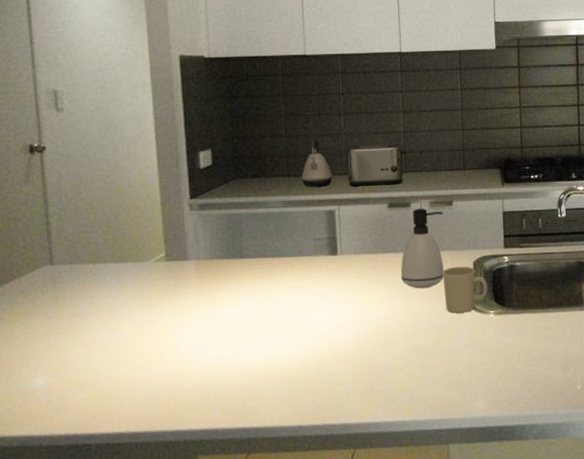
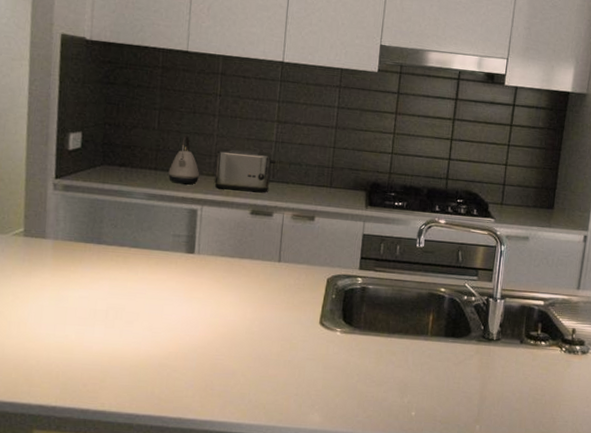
soap dispenser: present [401,209,444,289] -> none [254,219,304,299]
mug: present [442,266,488,313] -> none [294,281,338,327]

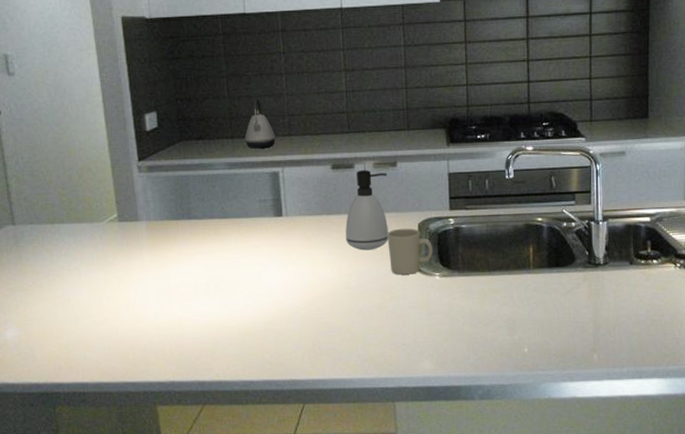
toaster: present [214,148,276,193] -> none [288,104,349,148]
soap dispenser: none [254,219,304,299] -> present [345,170,389,251]
mug: none [294,281,338,327] -> present [387,228,433,275]

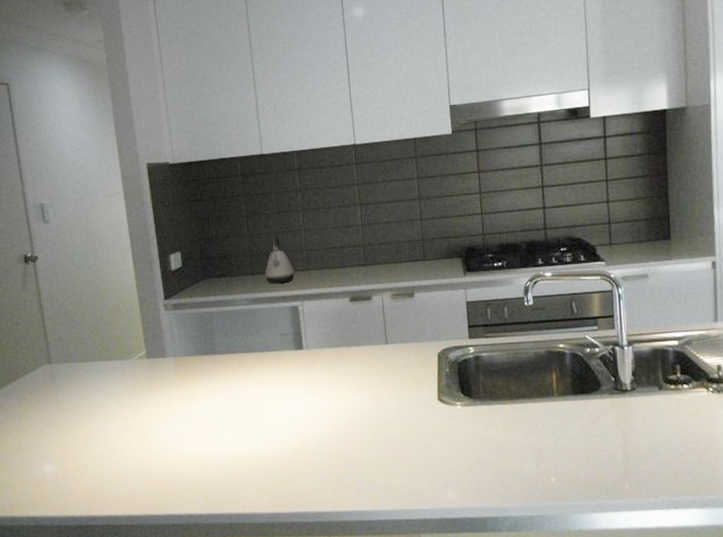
soap dispenser: present [345,170,389,251] -> none [365,301,408,381]
mug: present [387,228,433,275] -> none [407,358,454,405]

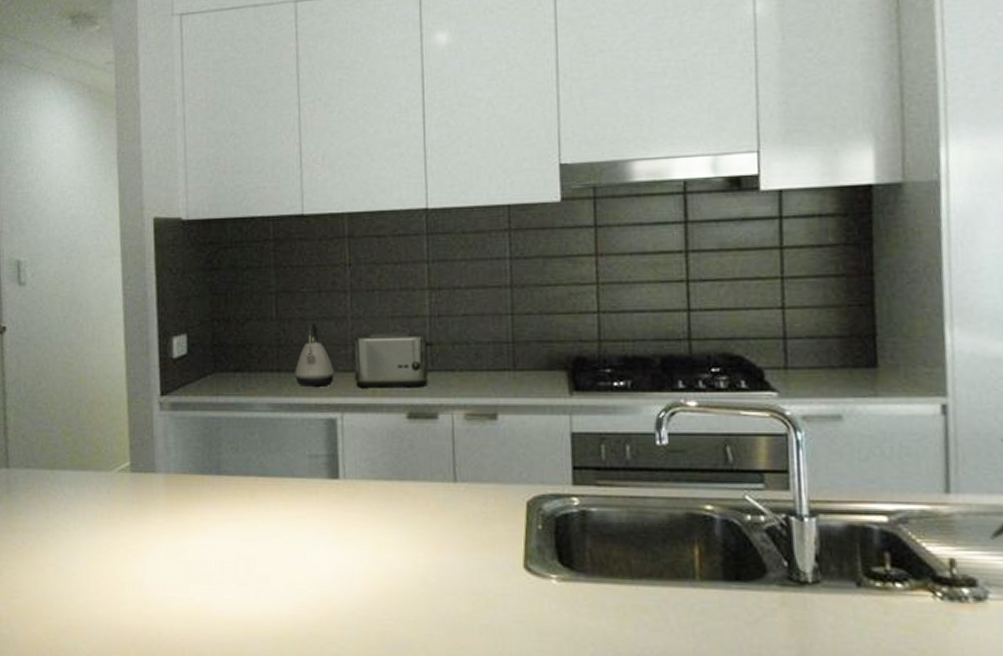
toaster: none [306,237,365,282] -> present [353,332,433,388]

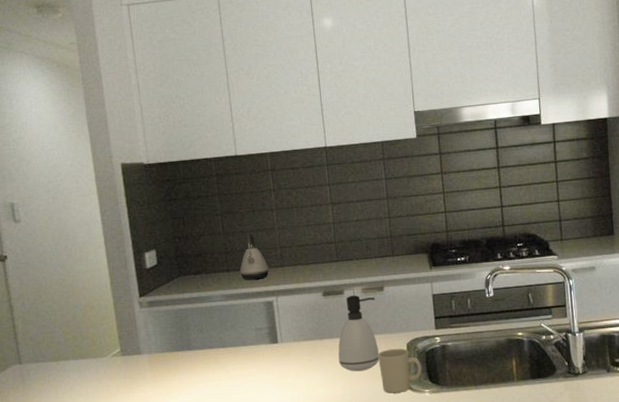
toaster: present [353,332,433,388] -> none [280,234,337,278]
soap dispenser: none [424,422,484,534] -> present [338,295,379,372]
mug: none [482,506,548,574] -> present [378,348,422,394]

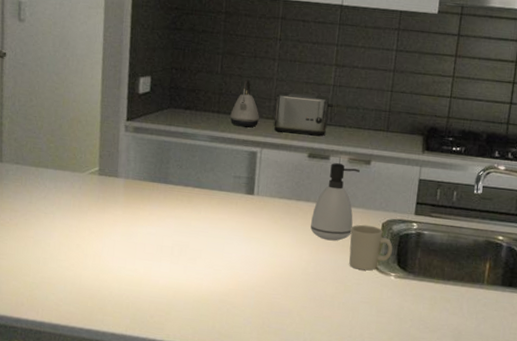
toaster: none [280,234,337,278] -> present [274,92,333,136]

